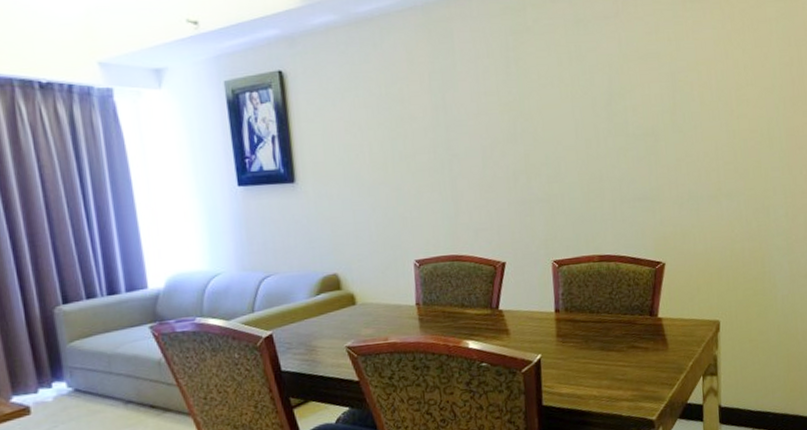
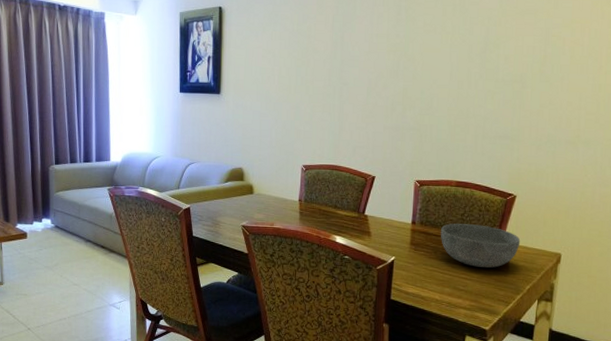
bowl: none [588,301,677,351] -> present [440,223,521,268]

